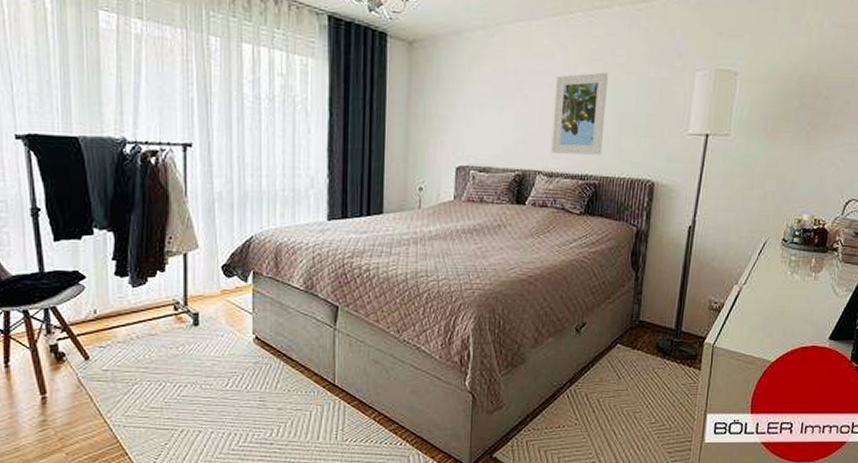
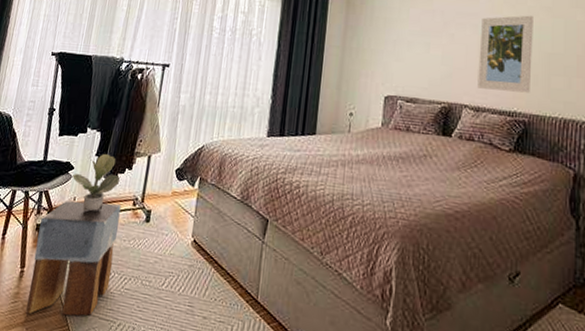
stool: none [55,311,162,439] -> present [26,200,121,316]
potted plant: none [84,256,151,325] -> present [71,153,120,212]

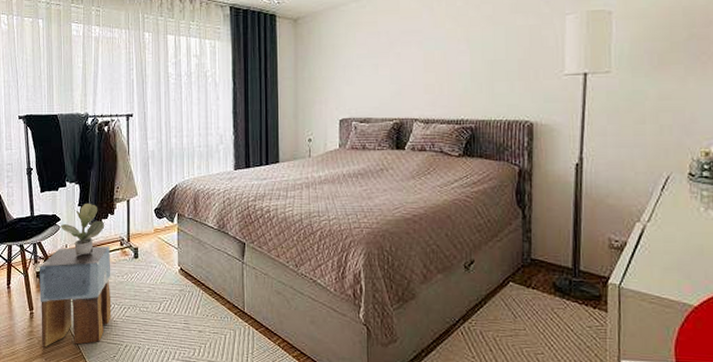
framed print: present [477,15,533,93] -> none [425,26,476,102]

